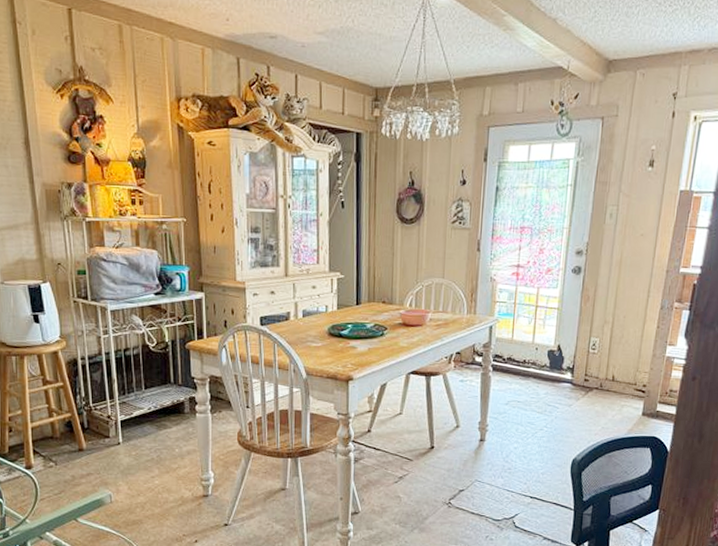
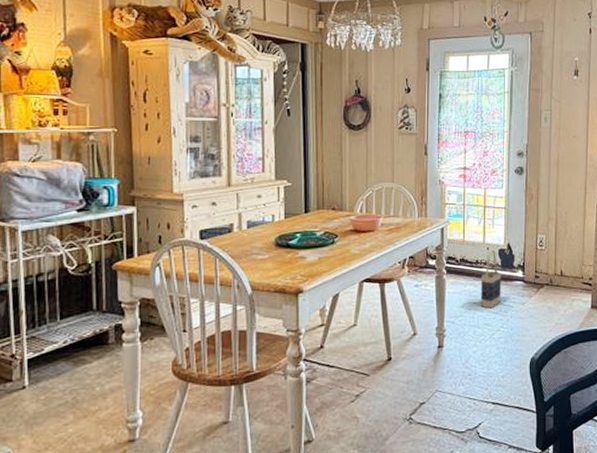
bag: none [525,350,549,408] -> present [480,249,501,309]

